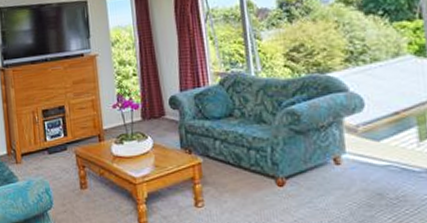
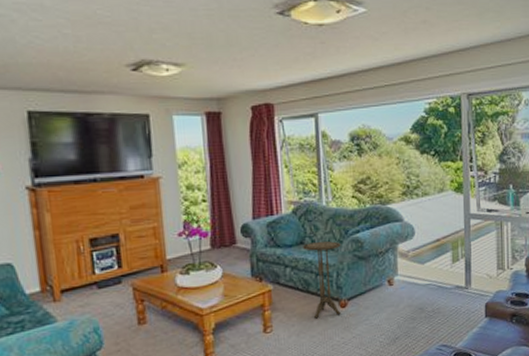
side table: none [232,113,278,197] -> present [303,241,341,319]

